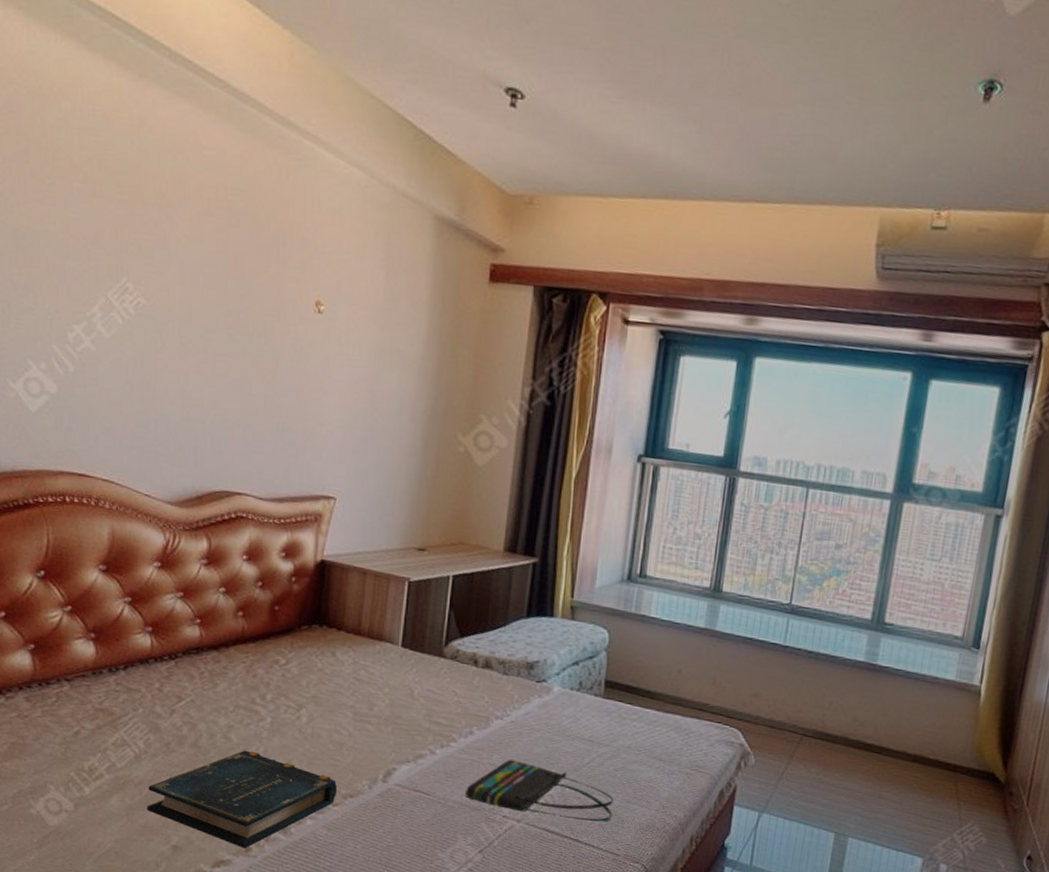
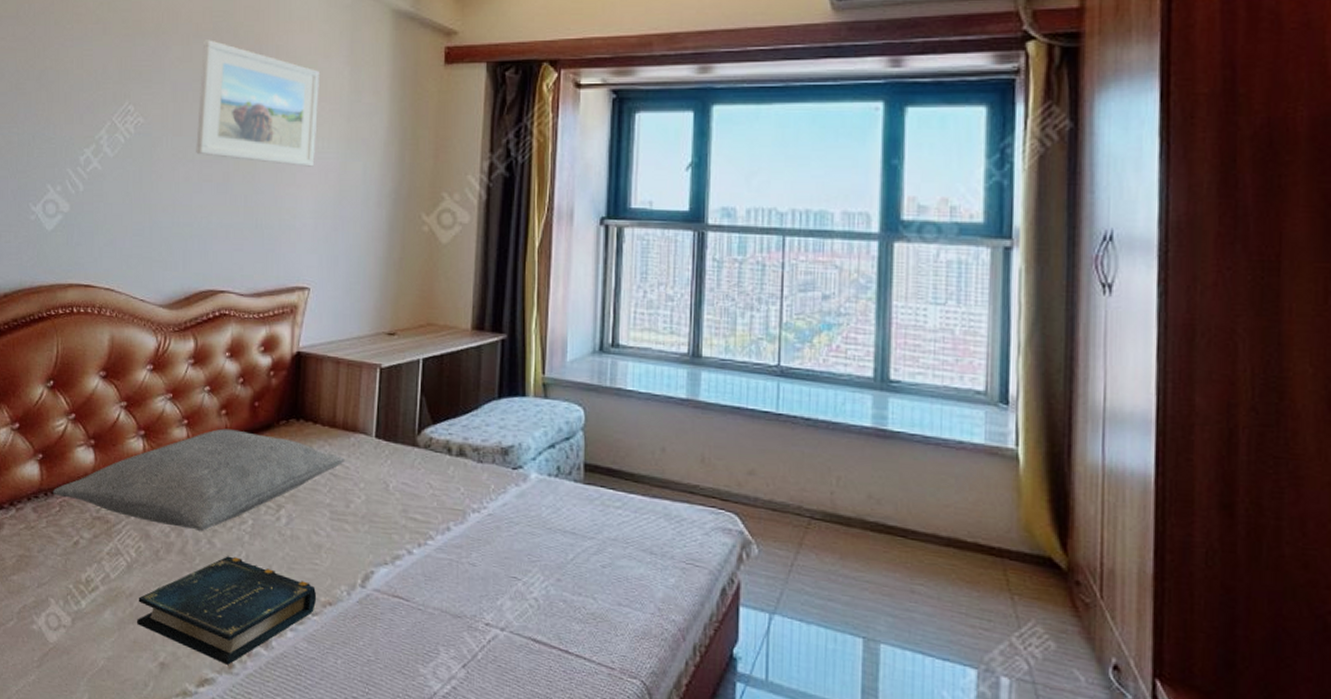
pillow: none [47,630,369,727] -> present [52,428,344,532]
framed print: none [208,220,351,374] -> present [196,40,319,167]
tote bag: present [465,759,614,822] -> none [445,558,603,629]

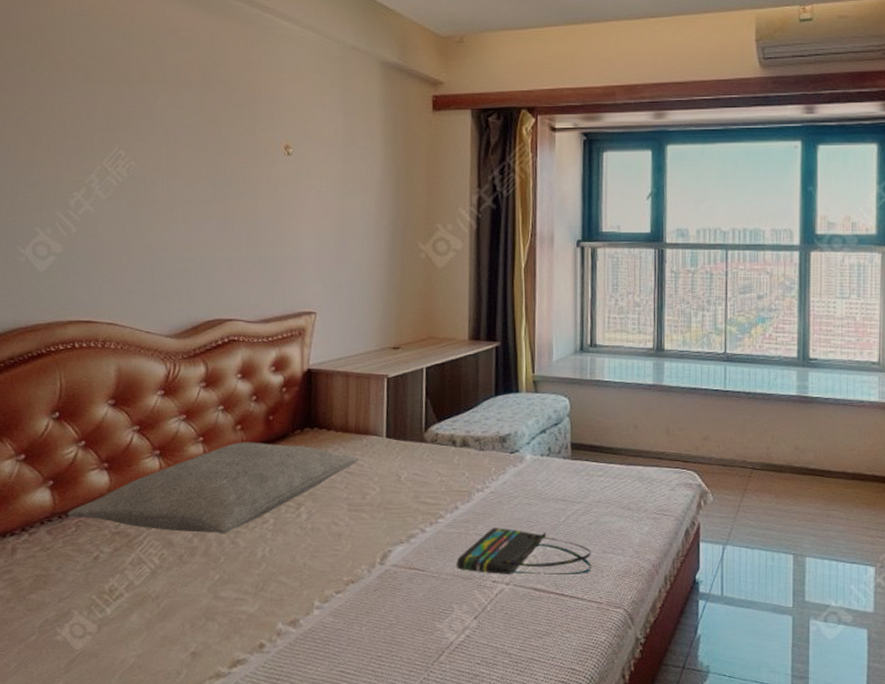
book: present [137,556,317,665] -> none [165,552,340,646]
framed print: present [196,40,319,167] -> none [193,88,315,204]
tote bag: none [445,558,603,629] -> present [456,528,591,576]

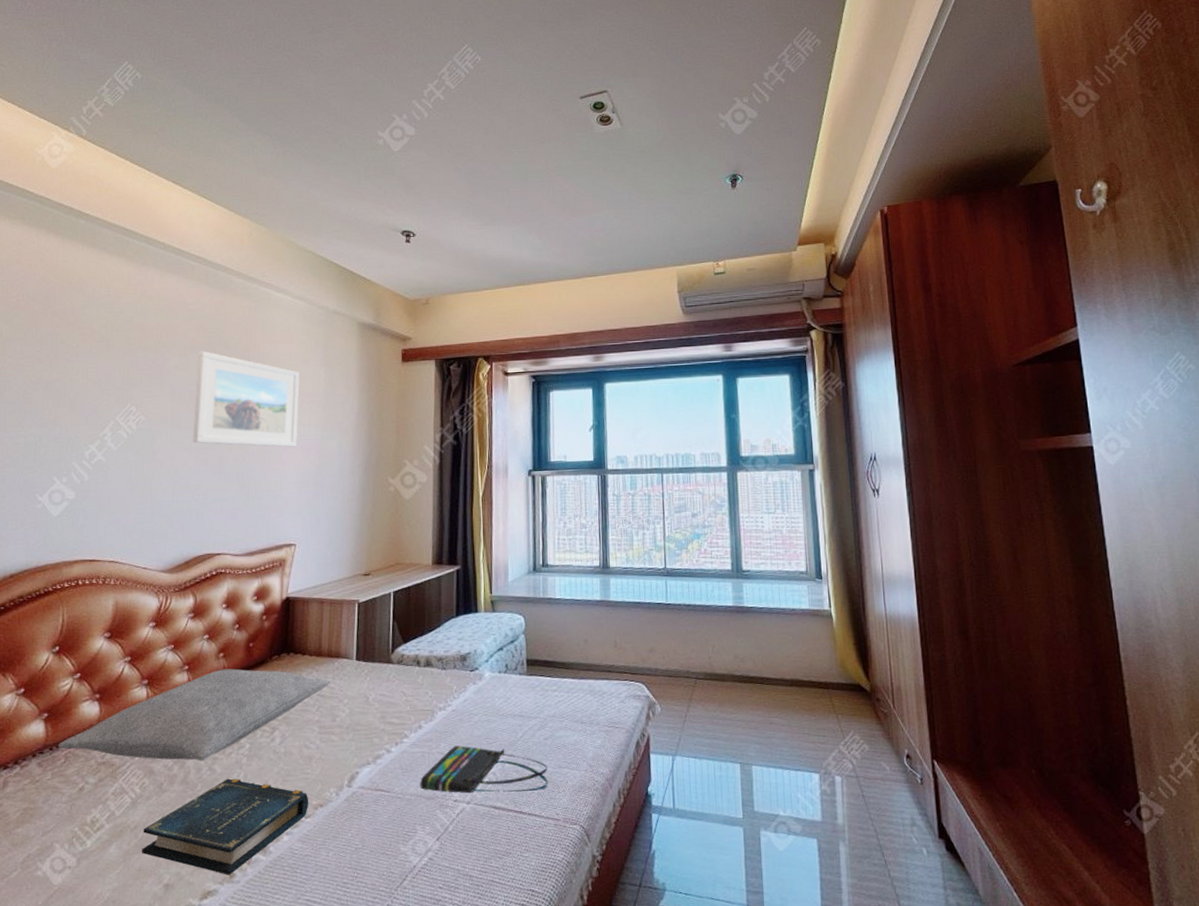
book: none [165,552,340,646] -> present [142,778,309,875]
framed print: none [193,88,315,204] -> present [193,351,300,448]

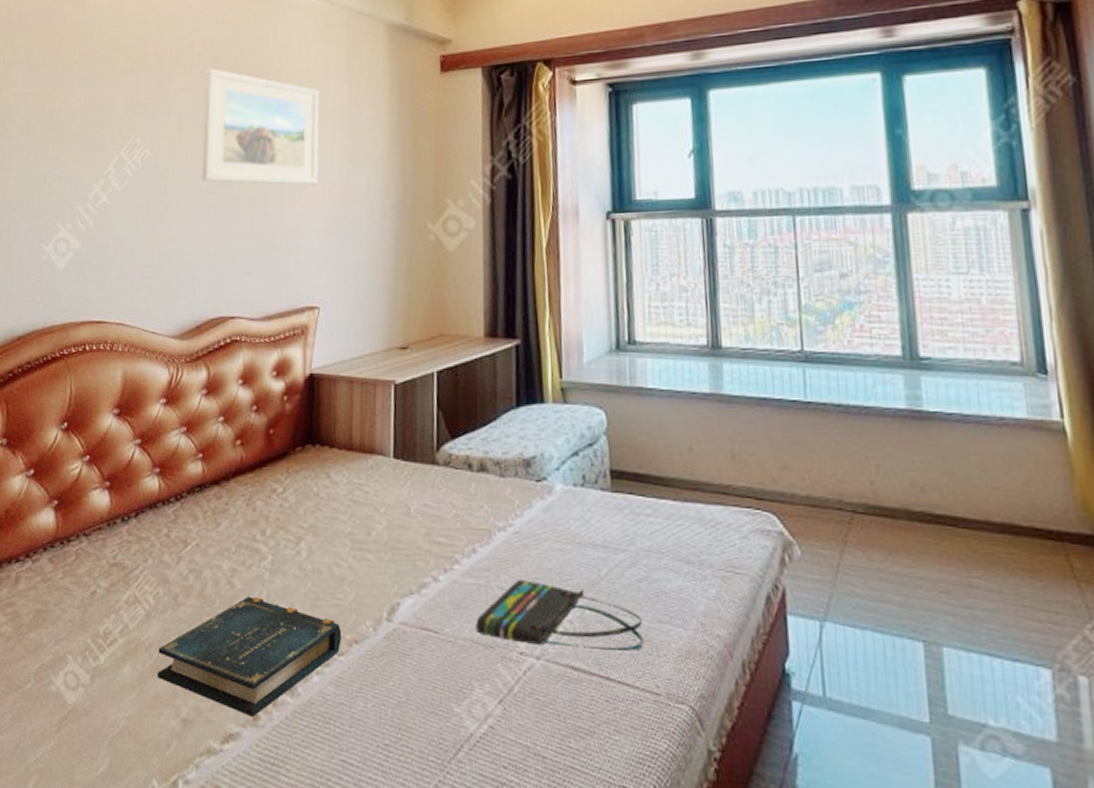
pillow: present [57,668,330,762] -> none [68,460,363,572]

